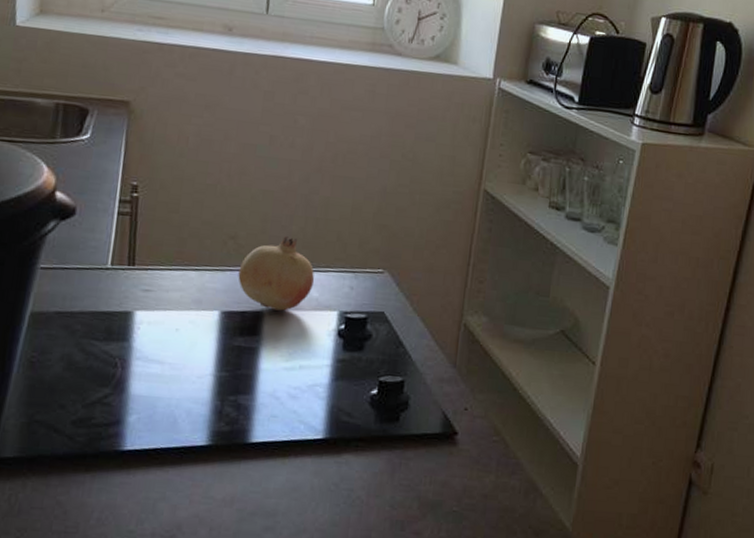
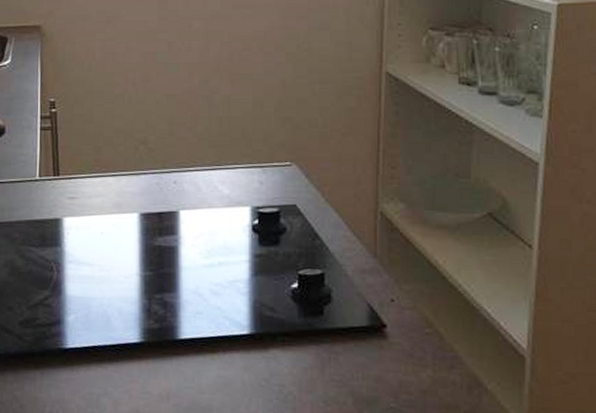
fruit: present [238,235,315,311] -> none [152,136,224,210]

